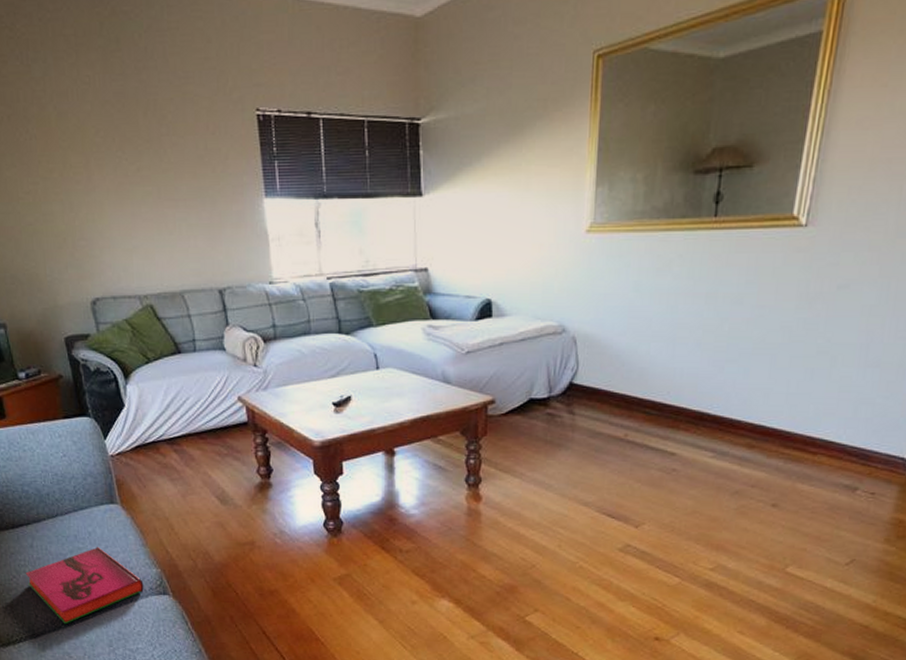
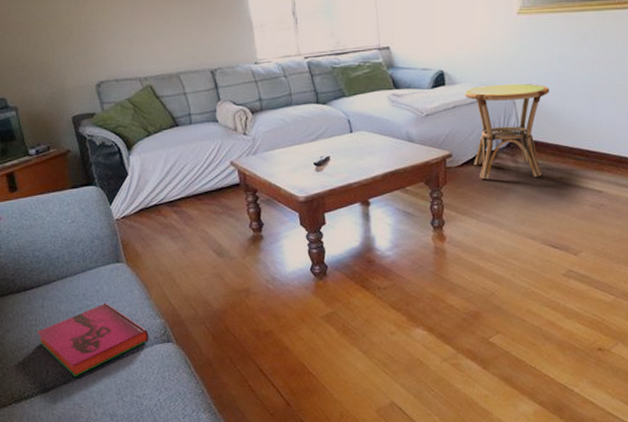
side table: none [514,318,621,432] -> present [464,83,550,179]

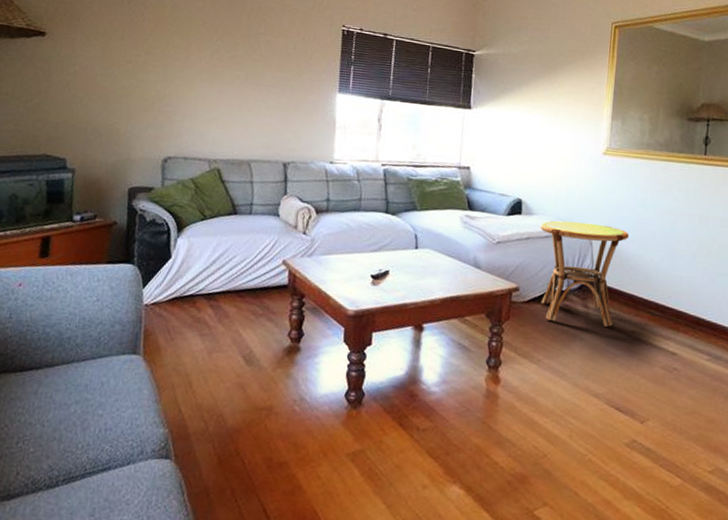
hardback book: present [36,303,149,377] -> none [19,399,147,486]

